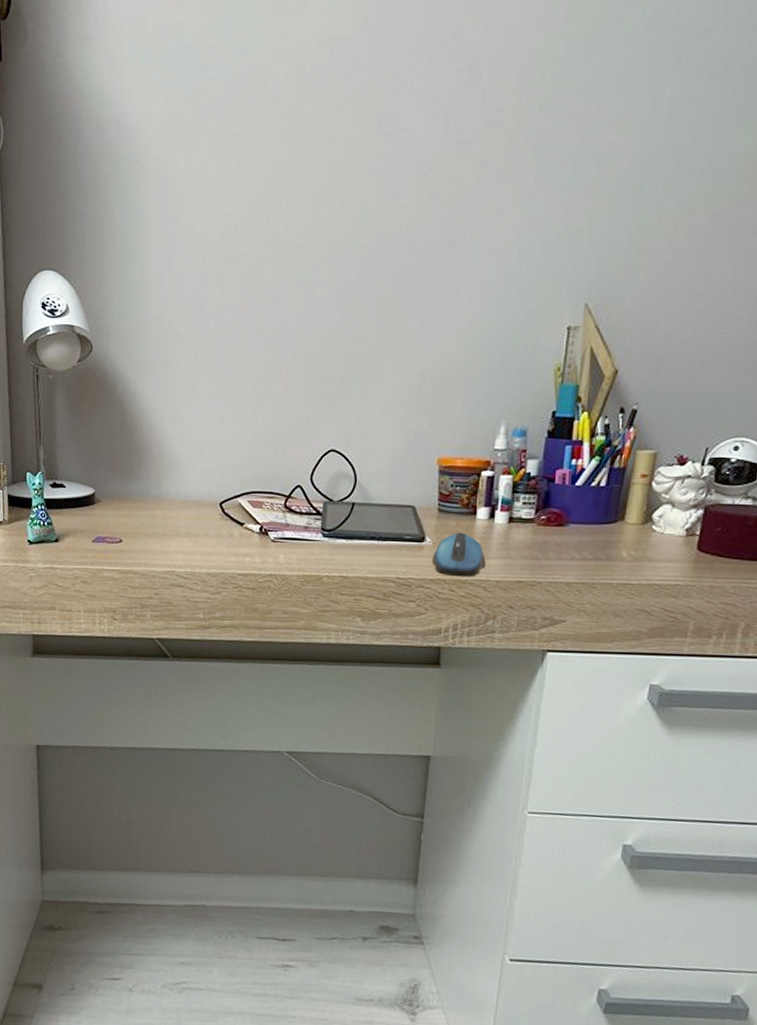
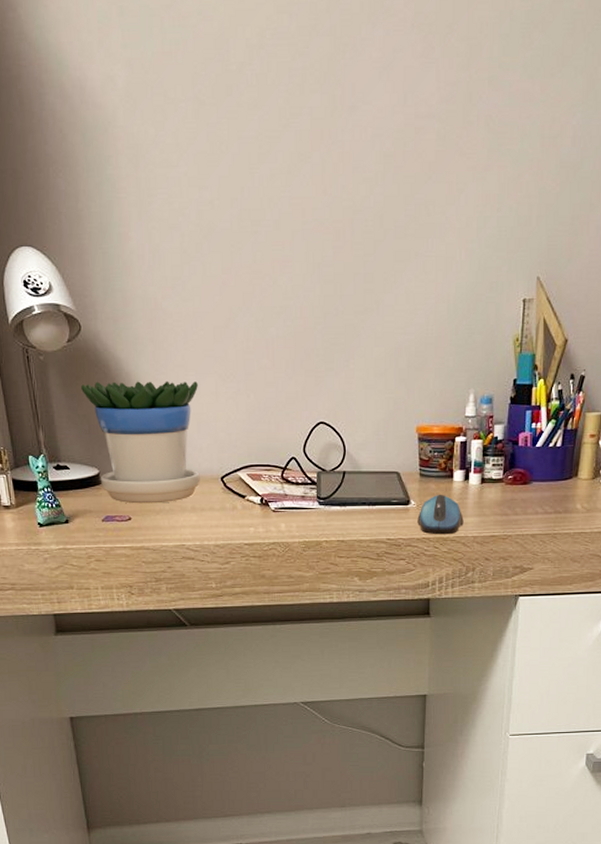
flowerpot: none [86,401,205,527] -> present [81,381,200,504]

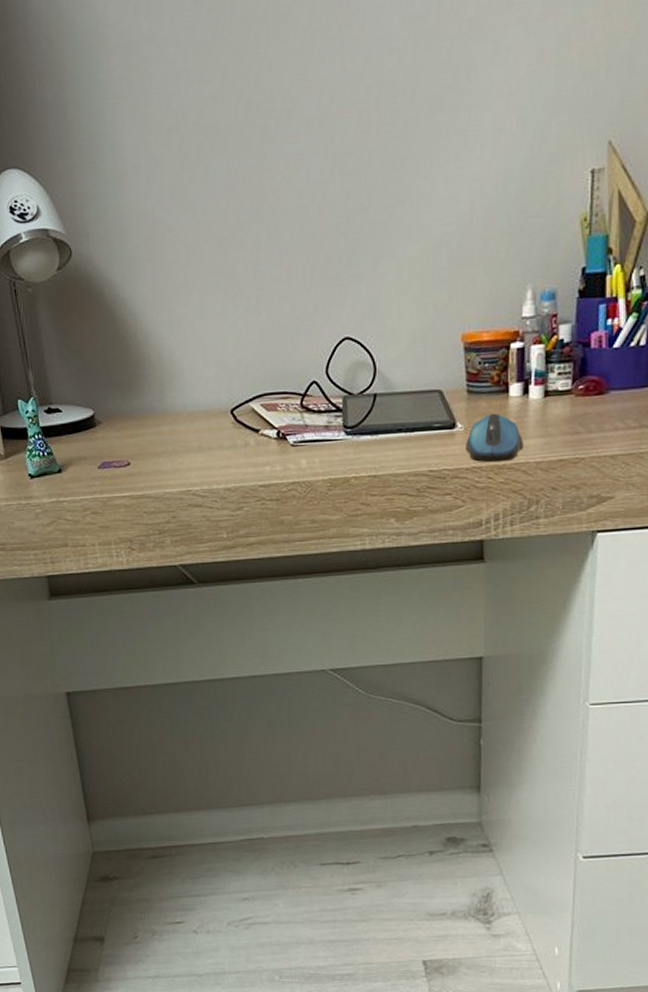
flowerpot: present [81,381,200,504] -> none [73,302,207,447]

